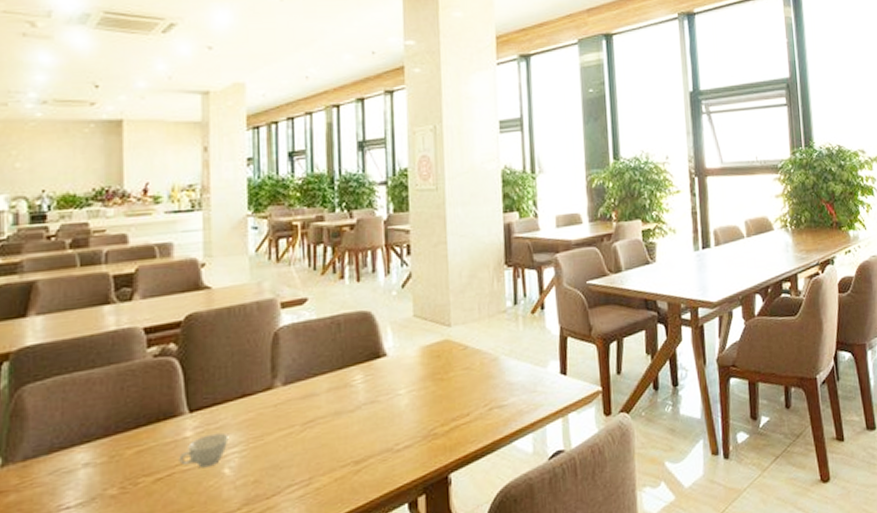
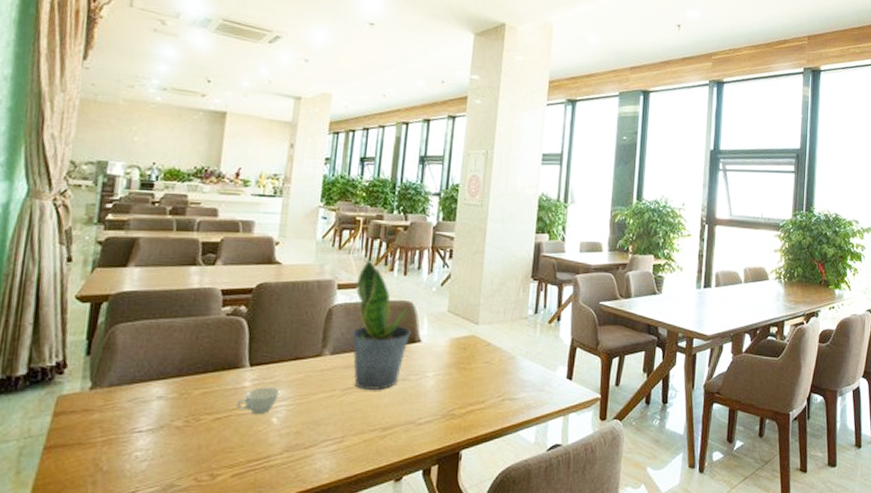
potted plant: none [301,269,374,421] -> present [352,259,411,391]

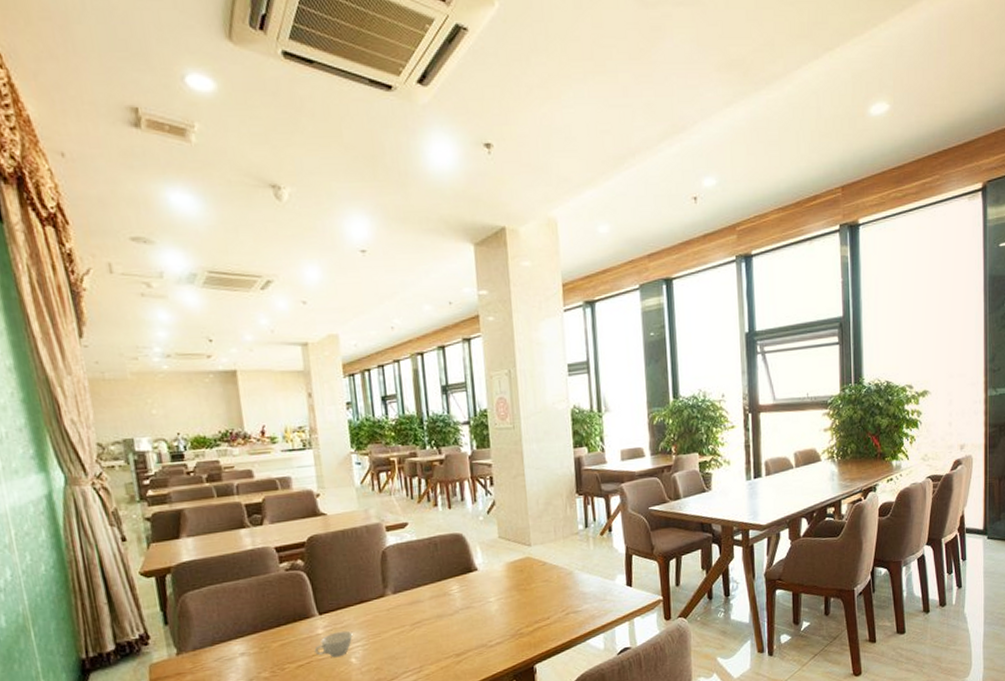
potted plant: present [352,259,411,391] -> none [402,498,467,622]

